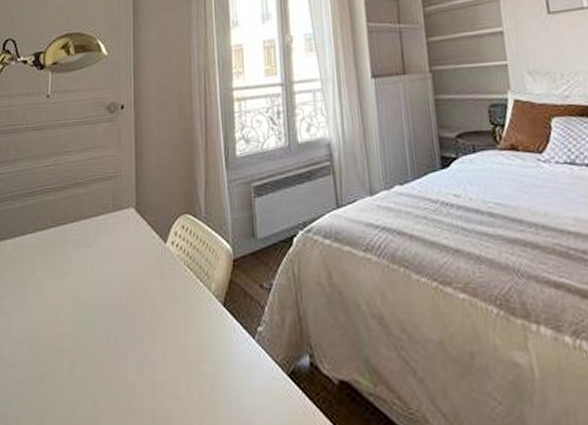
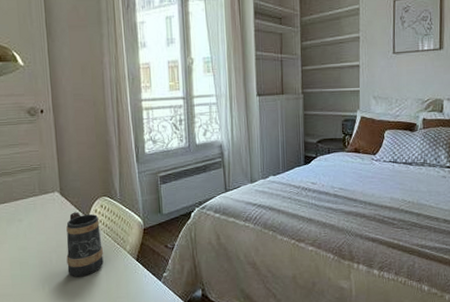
mug: none [138,234,184,327] -> present [66,212,104,277]

